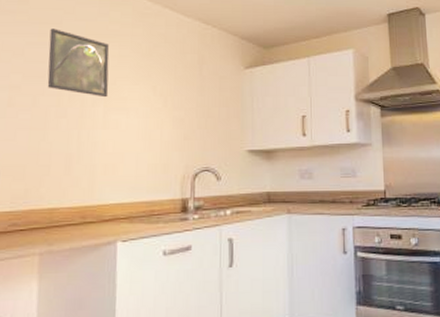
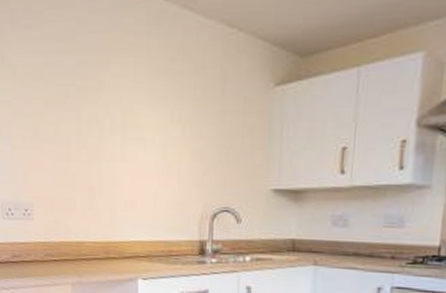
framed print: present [47,28,110,98] -> none [65,44,125,126]

